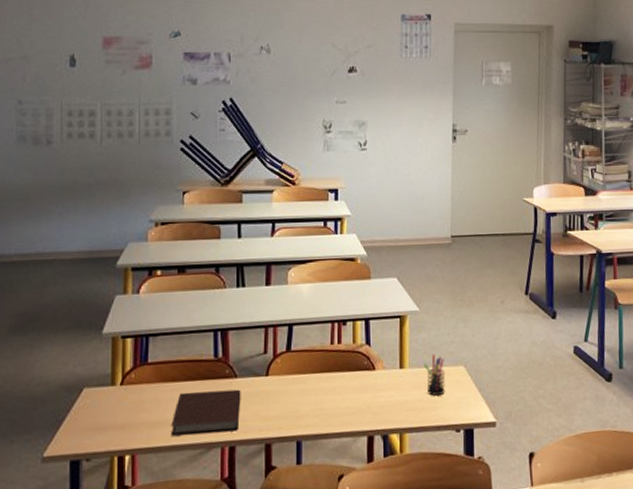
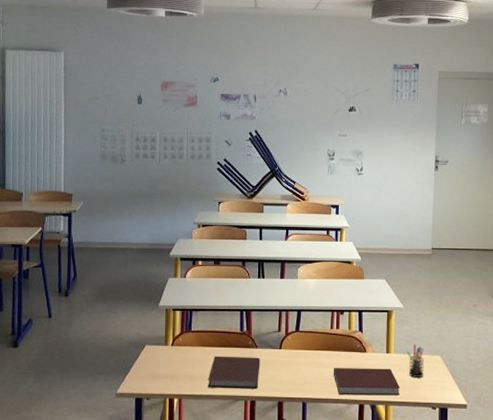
notebook: none [334,387,418,426] -> present [333,368,401,396]

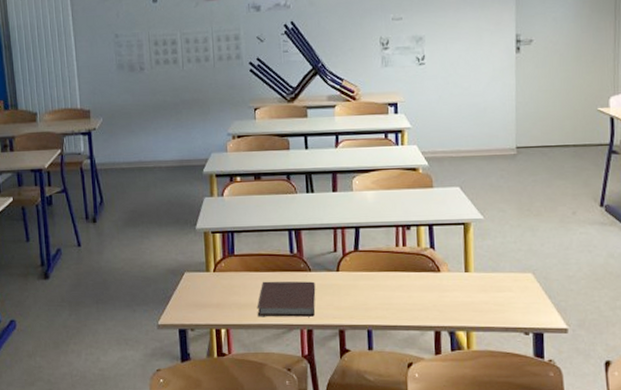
notebook: present [333,368,401,396] -> none [401,289,484,321]
pen holder: present [406,343,424,378] -> none [489,260,512,299]

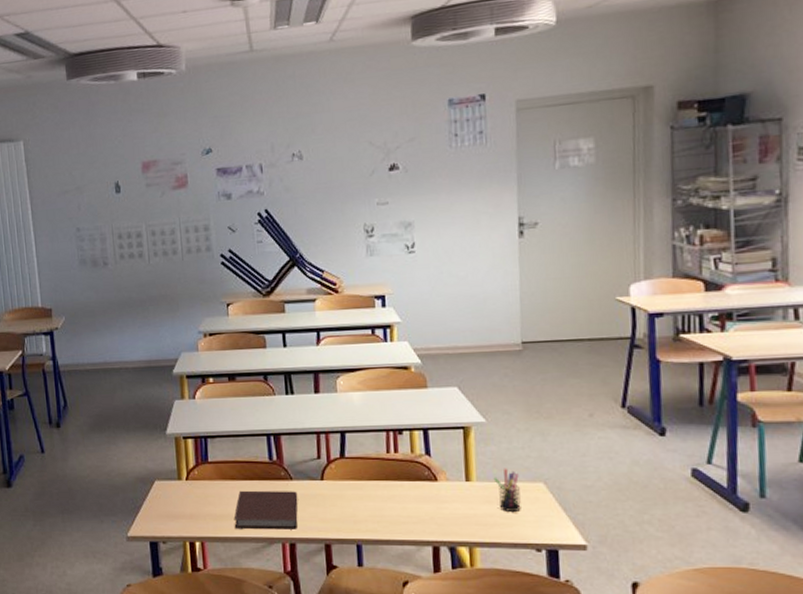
pen holder: none [489,260,512,299] -> present [493,468,521,512]

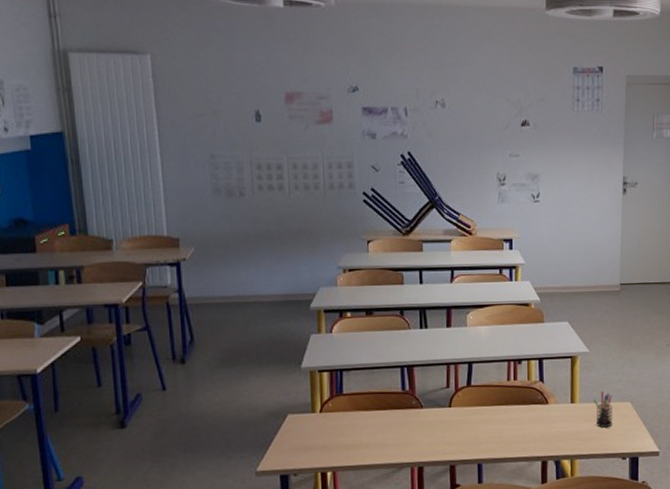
notebook: present [233,490,298,530] -> none [366,418,427,457]

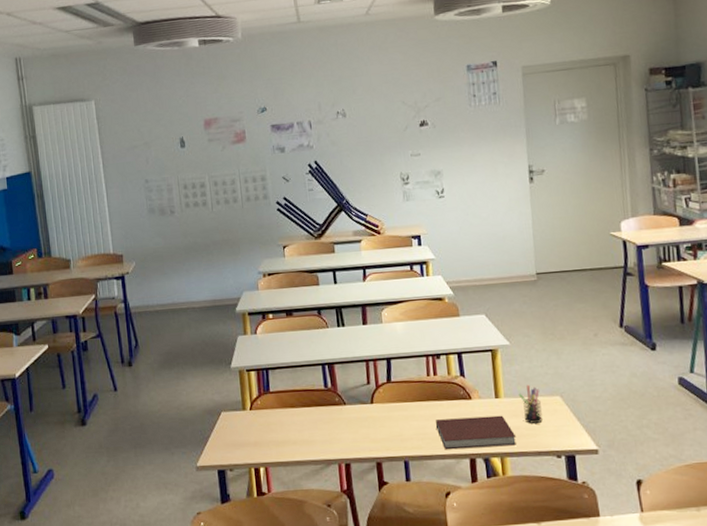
notebook: none [511,419,587,452] -> present [435,415,517,450]

